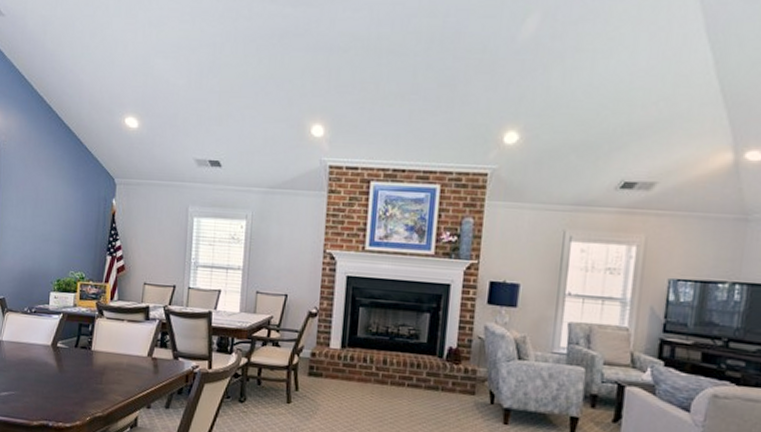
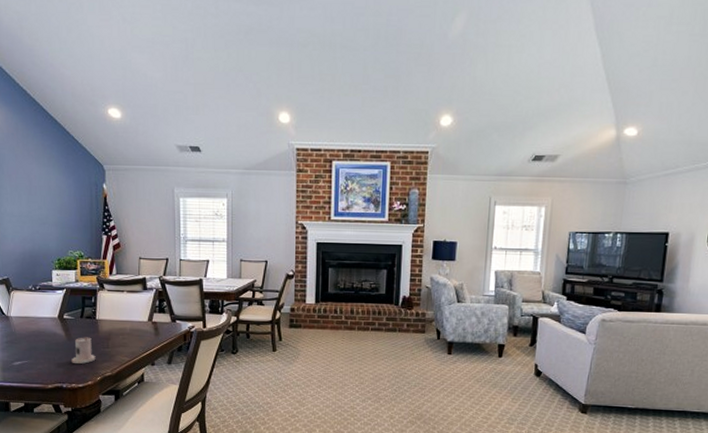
candle: none [61,369,87,400] -> present [71,337,96,364]

